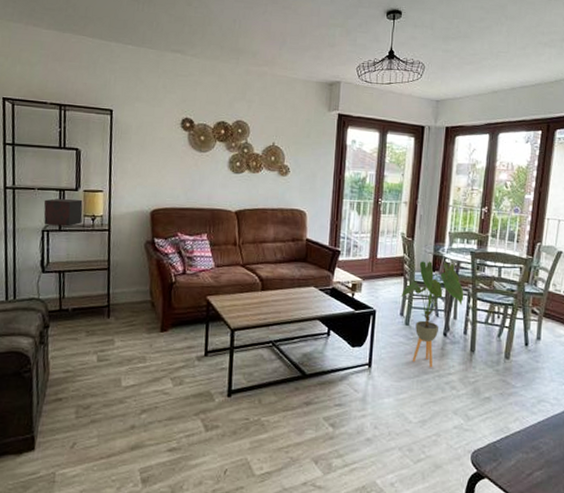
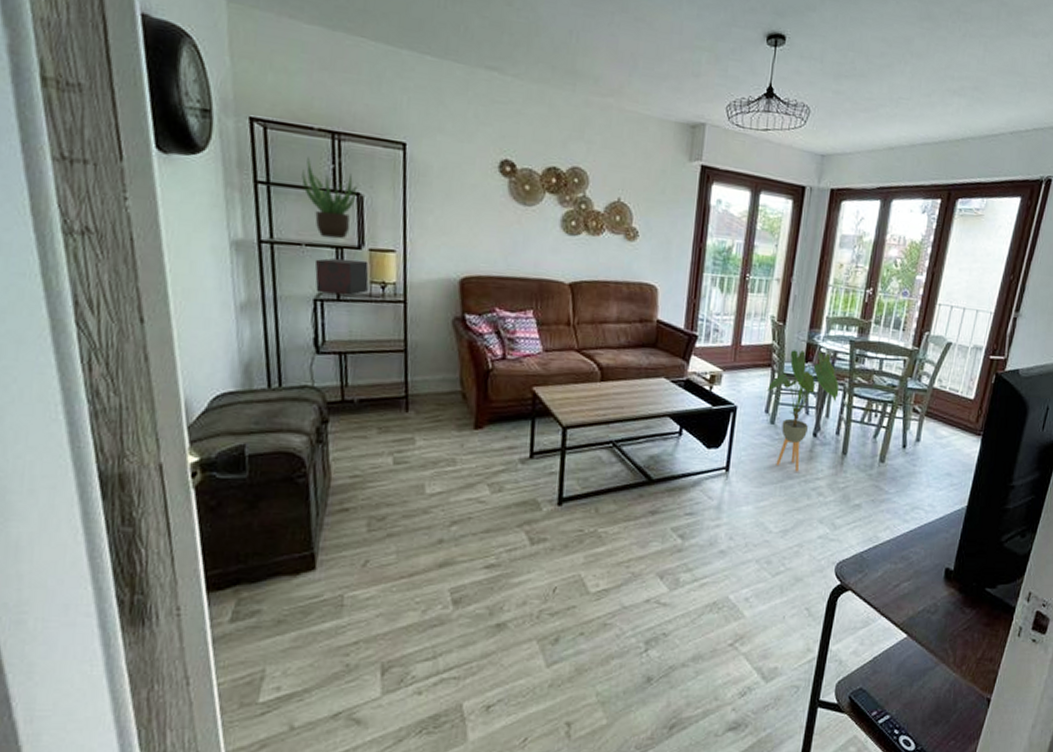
potted plant: none [37,123,77,184] -> present [302,156,358,240]

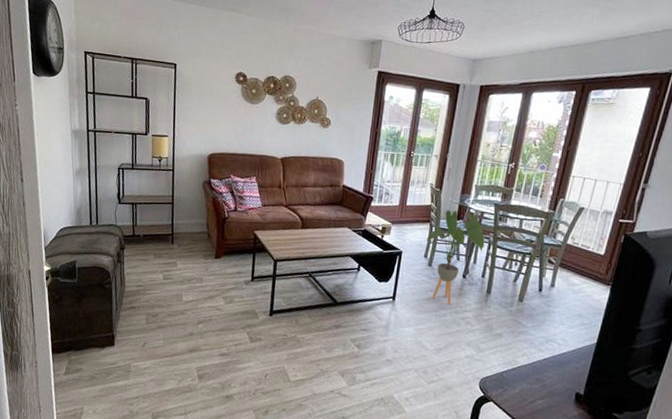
potted plant: present [302,156,358,240] -> none [113,75,146,129]
decorative box: present [314,258,369,296] -> none [119,141,152,166]

